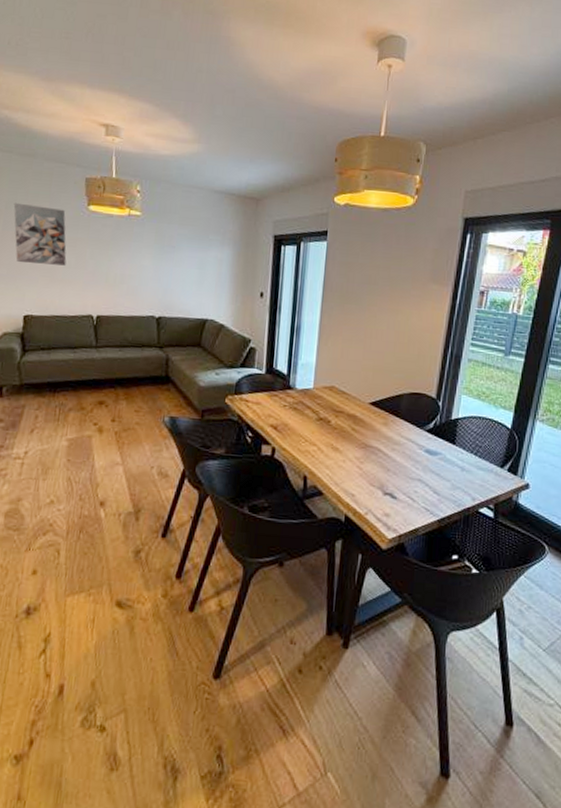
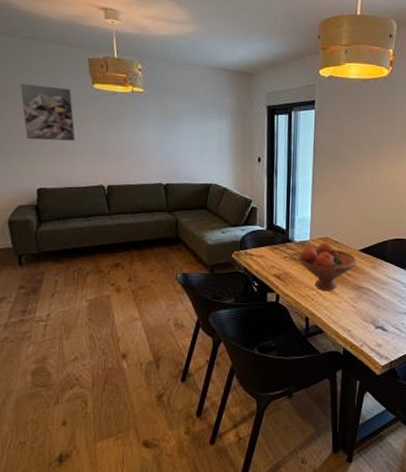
fruit bowl: none [299,391,366,448] -> present [298,241,357,291]

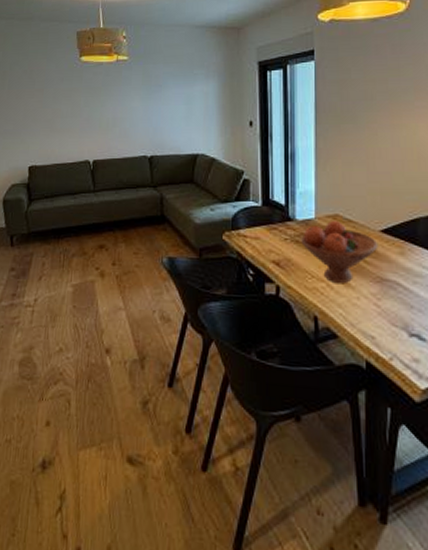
wall art: present [20,83,75,141] -> none [16,63,64,117]

